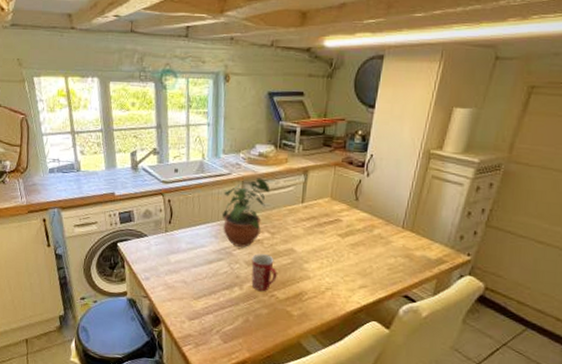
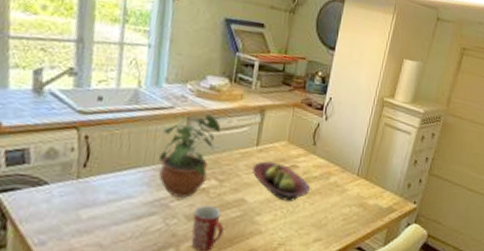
fruit bowl: none [298,216,355,252] -> present [251,161,311,202]

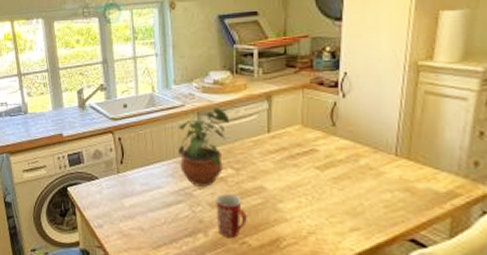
fruit bowl: present [251,161,311,202] -> none [266,147,337,188]

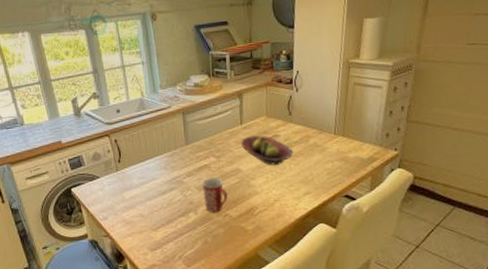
potted plant: present [177,108,230,187] -> none [167,107,210,175]
fruit bowl: none [266,147,337,188] -> present [240,135,294,165]

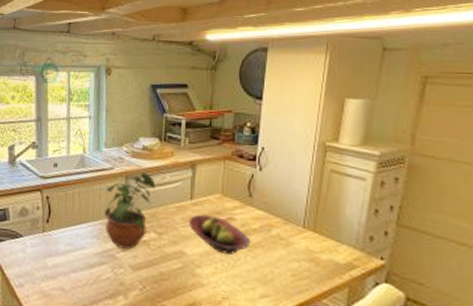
potted plant: none [167,107,210,175] -> present [104,172,156,249]
mug: present [202,177,228,213] -> none [137,257,166,302]

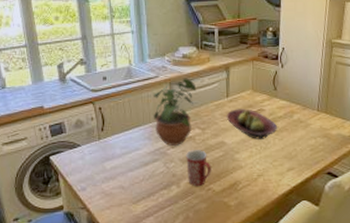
mug: none [137,257,166,302] -> present [186,150,211,187]

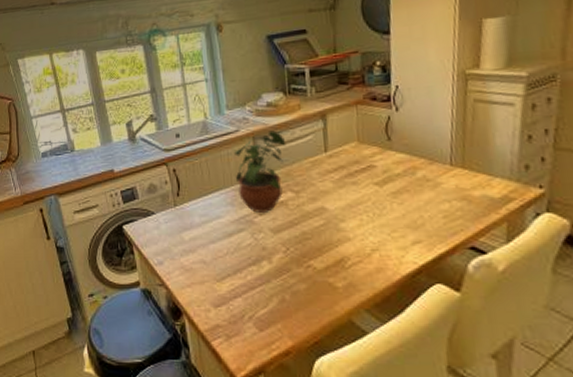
mug: present [186,150,211,187] -> none [277,217,311,263]
fruit bowl: present [226,109,278,139] -> none [325,165,396,204]

